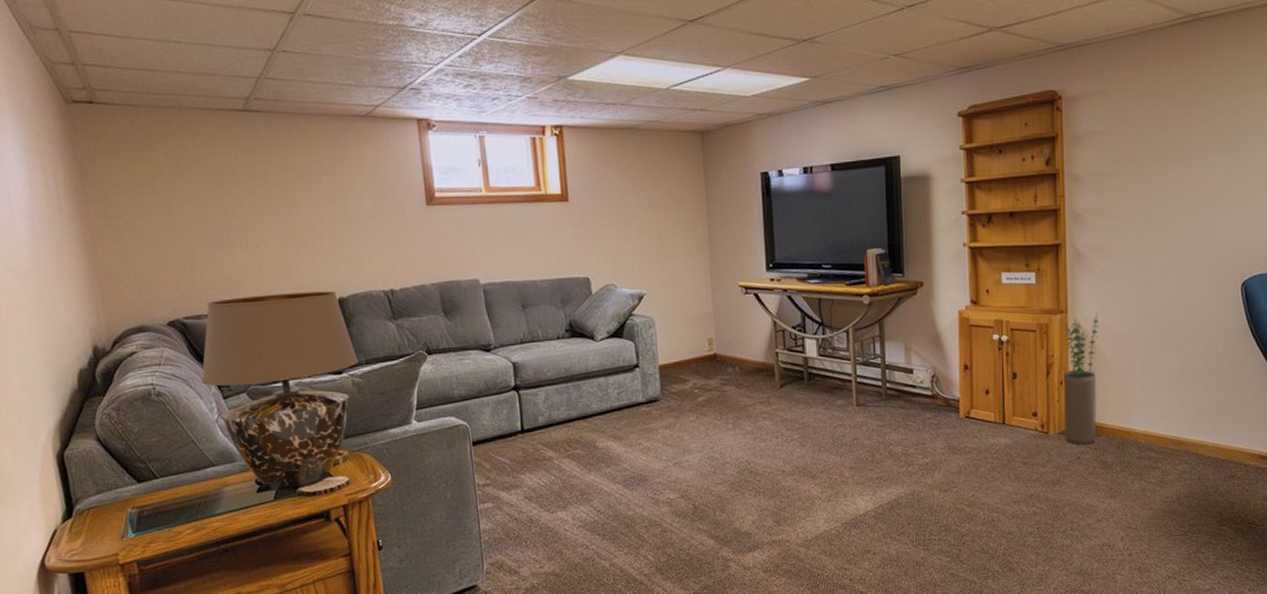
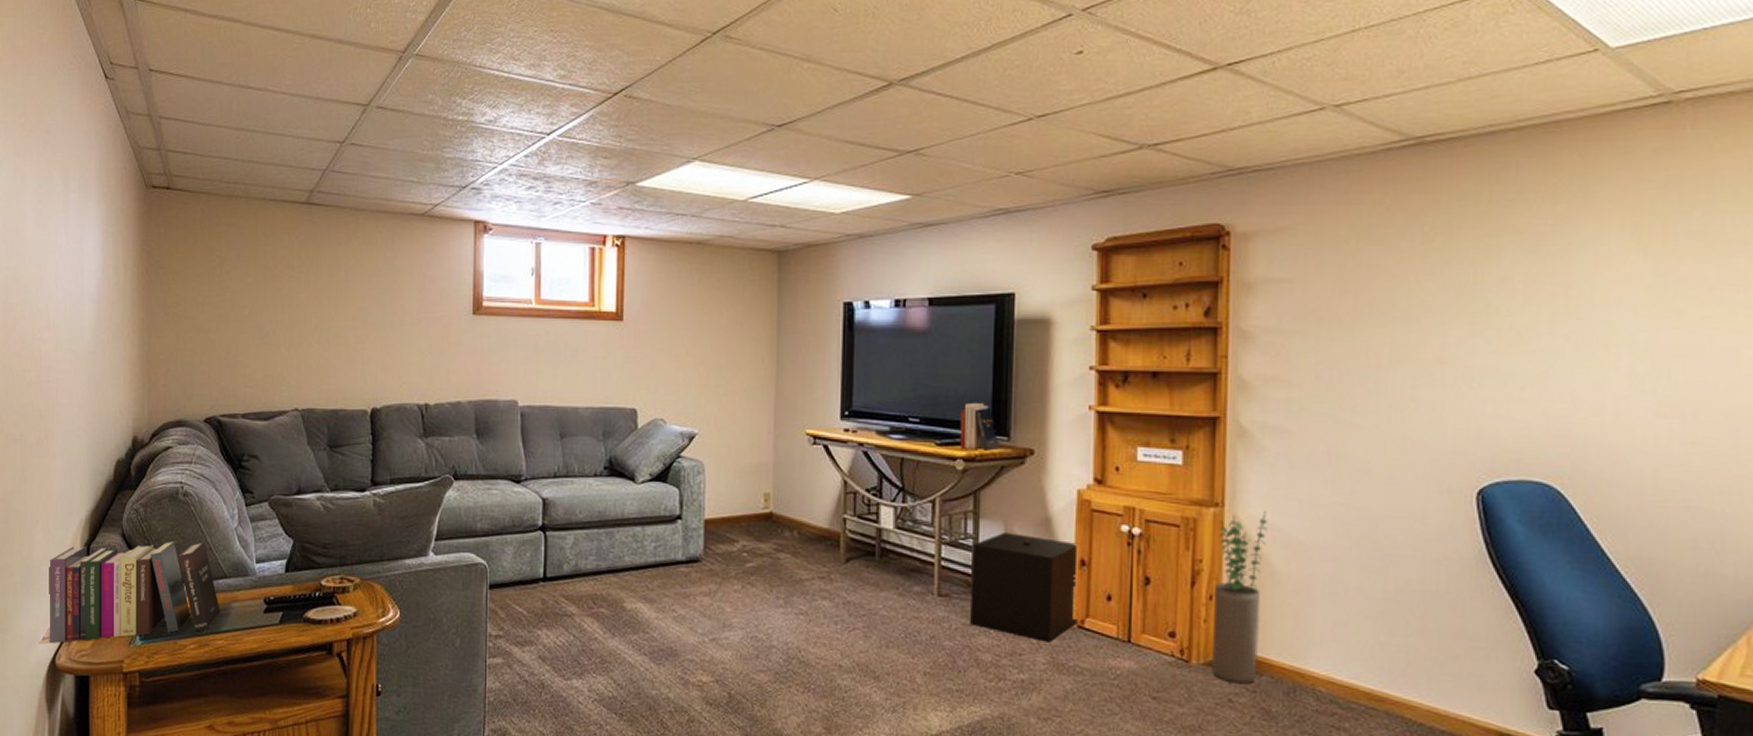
books: none [19,436,213,551] -> present [38,541,220,645]
table lamp: present [201,291,359,491] -> none [227,398,383,615]
subwoofer: none [880,350,965,432] -> present [970,533,1078,642]

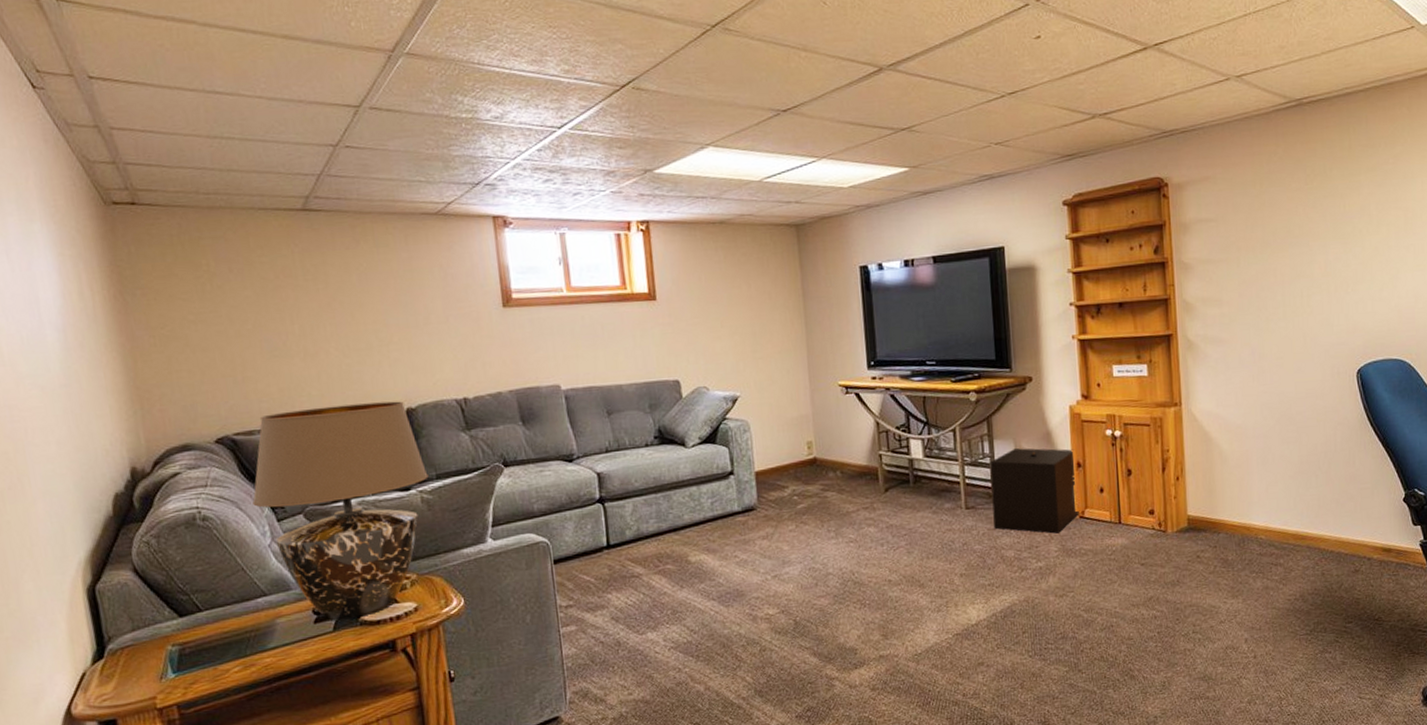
books: present [38,541,220,645] -> none [44,563,264,698]
table lamp: none [227,398,383,615] -> present [253,401,429,621]
books: present [959,402,1000,451] -> none [969,341,1004,383]
vase: present [1211,511,1267,685] -> none [1179,405,1216,543]

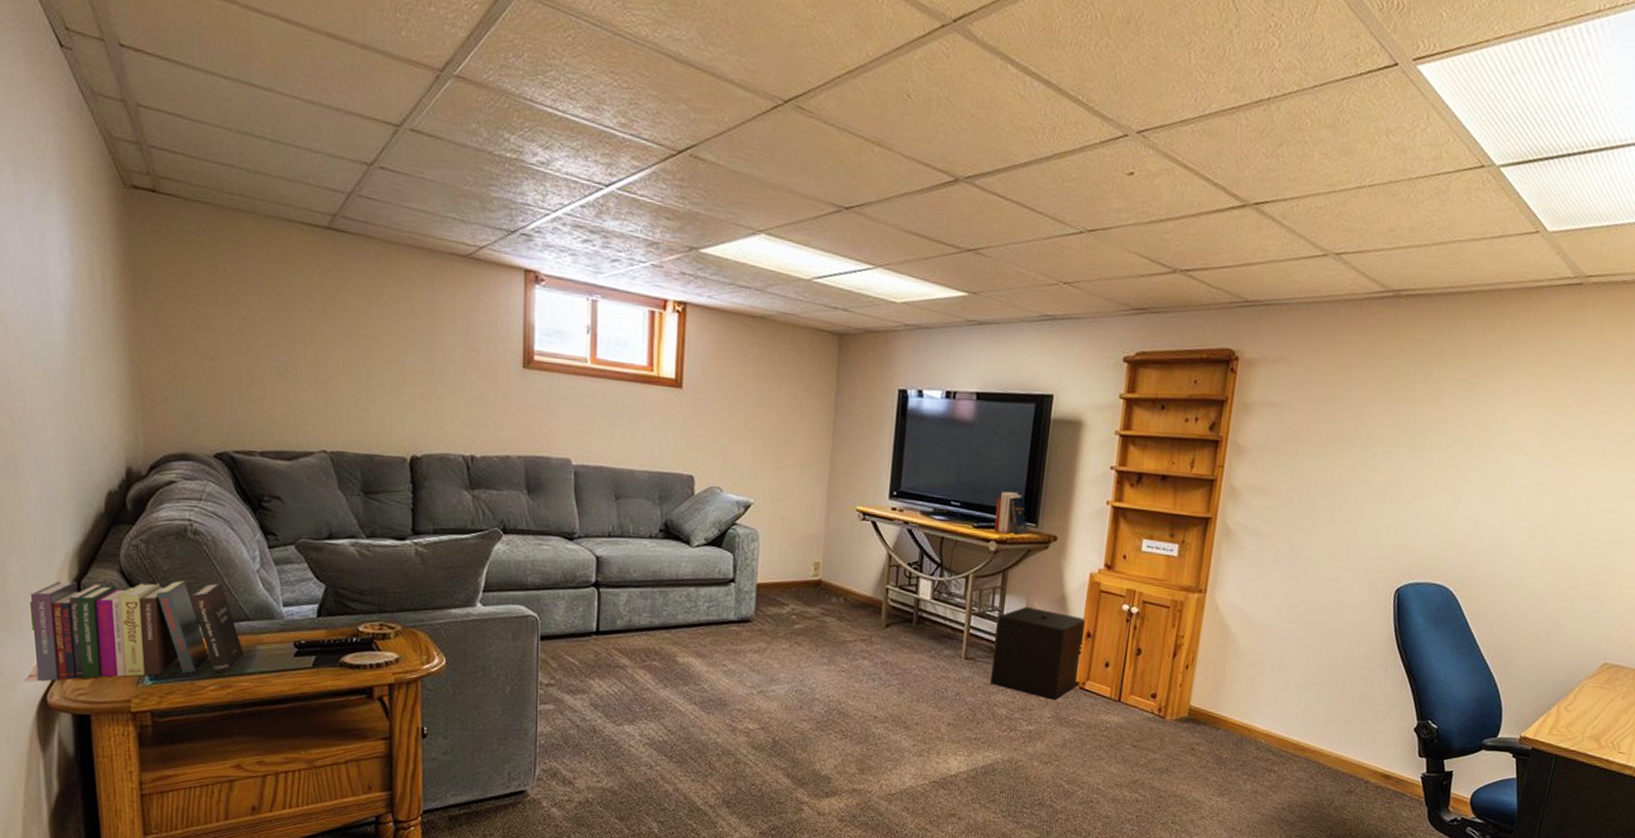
books: none [44,563,264,698] -> present [23,580,244,682]
table lamp: present [253,401,429,621] -> none [246,437,425,659]
books: none [969,341,1004,383] -> present [993,491,1029,535]

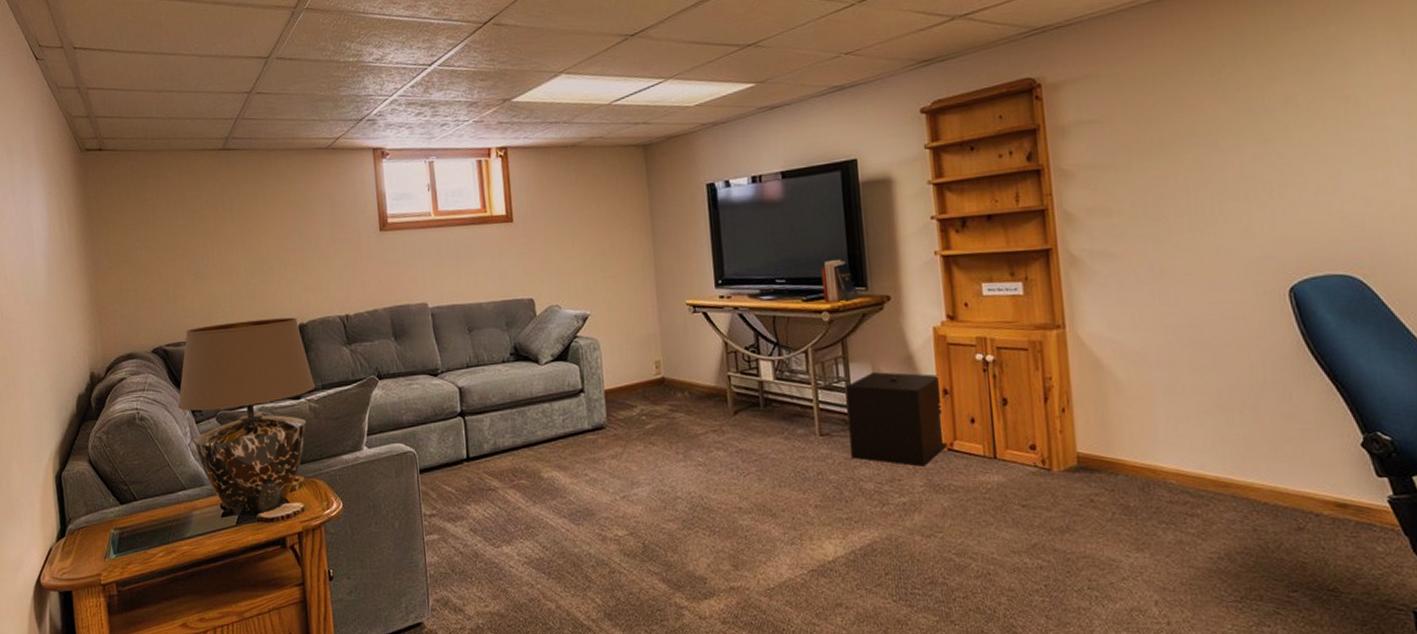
books: present [23,580,244,682] -> none [23,459,183,567]
table lamp: none [246,437,425,659] -> present [178,317,316,516]

